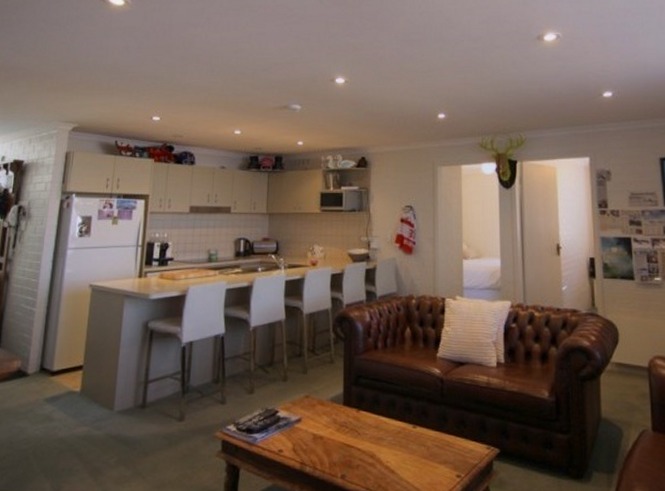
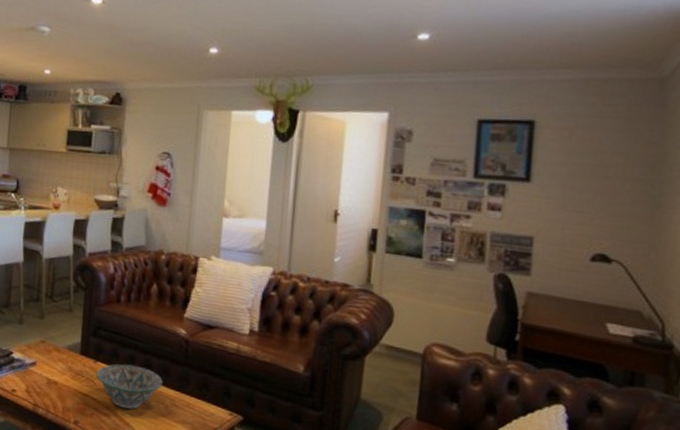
decorative bowl: none [359,409,423,455] -> present [95,364,163,409]

